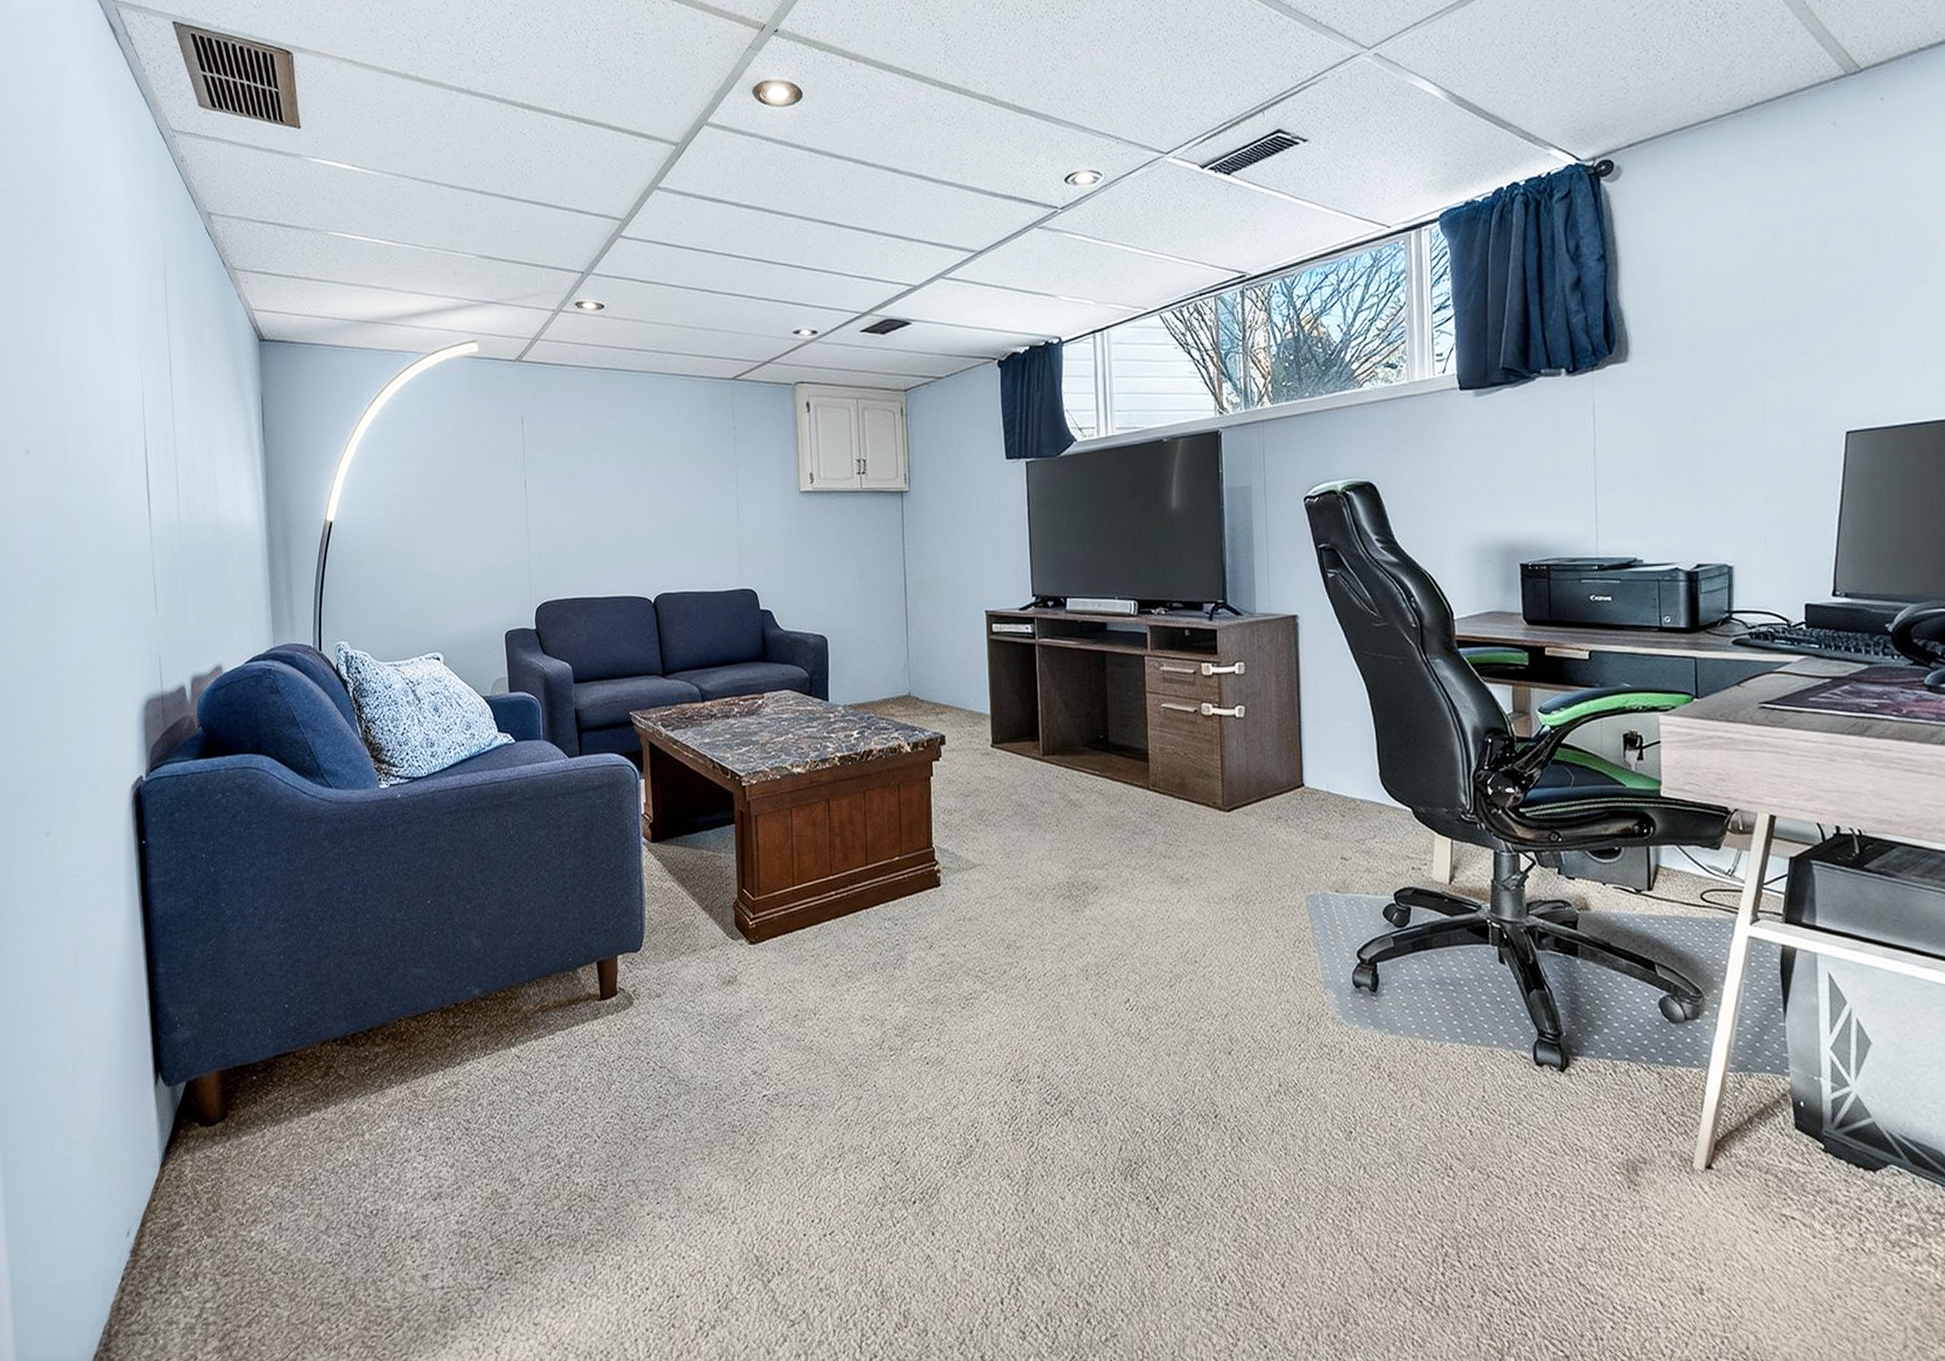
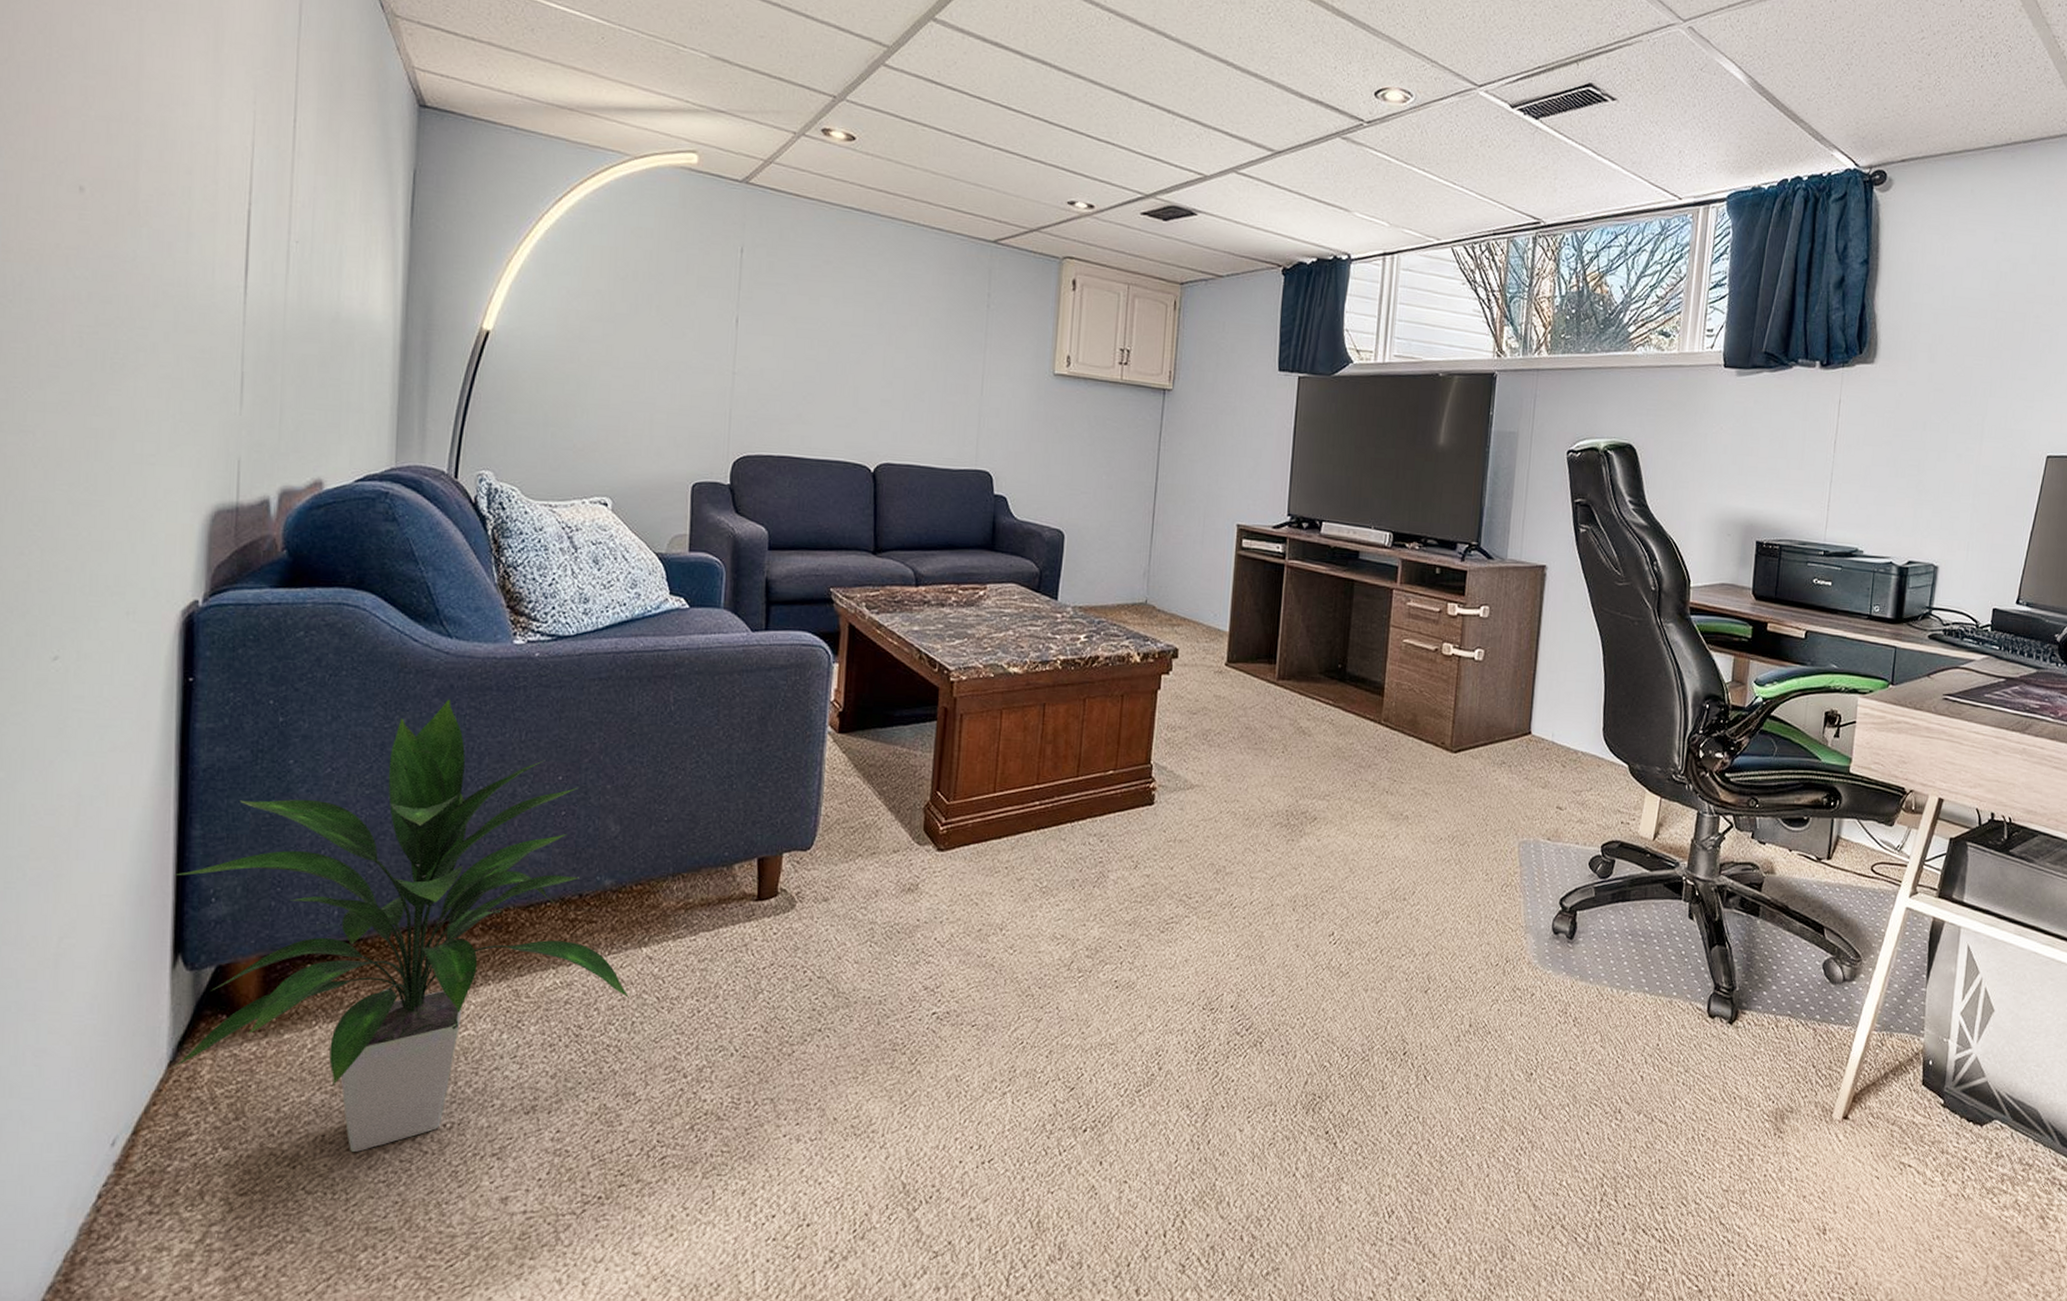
indoor plant: none [148,841,505,1237] -> present [172,699,629,1152]

